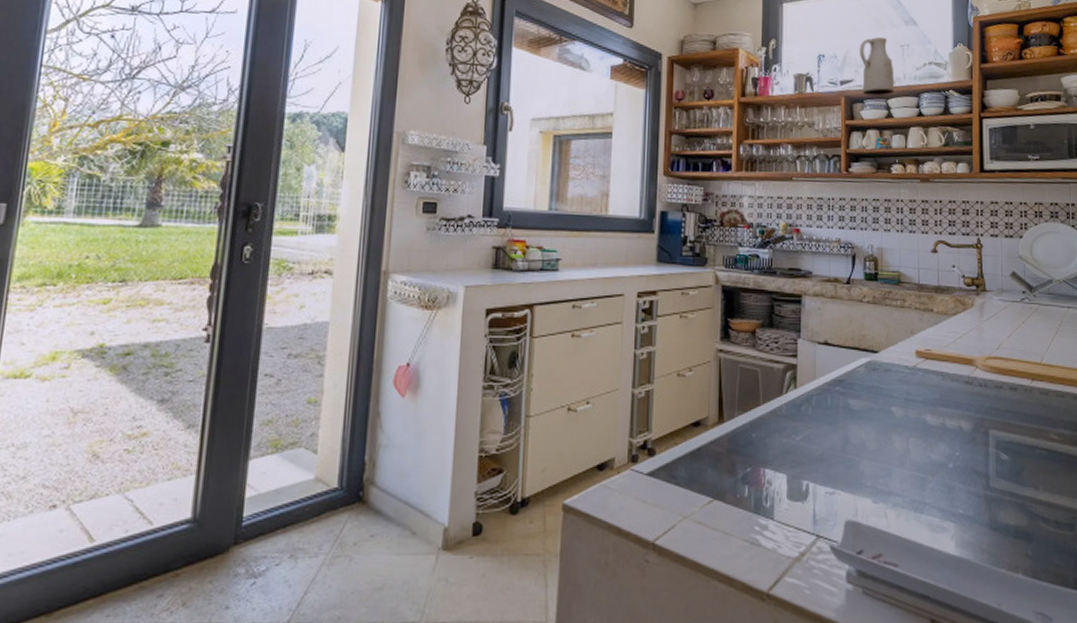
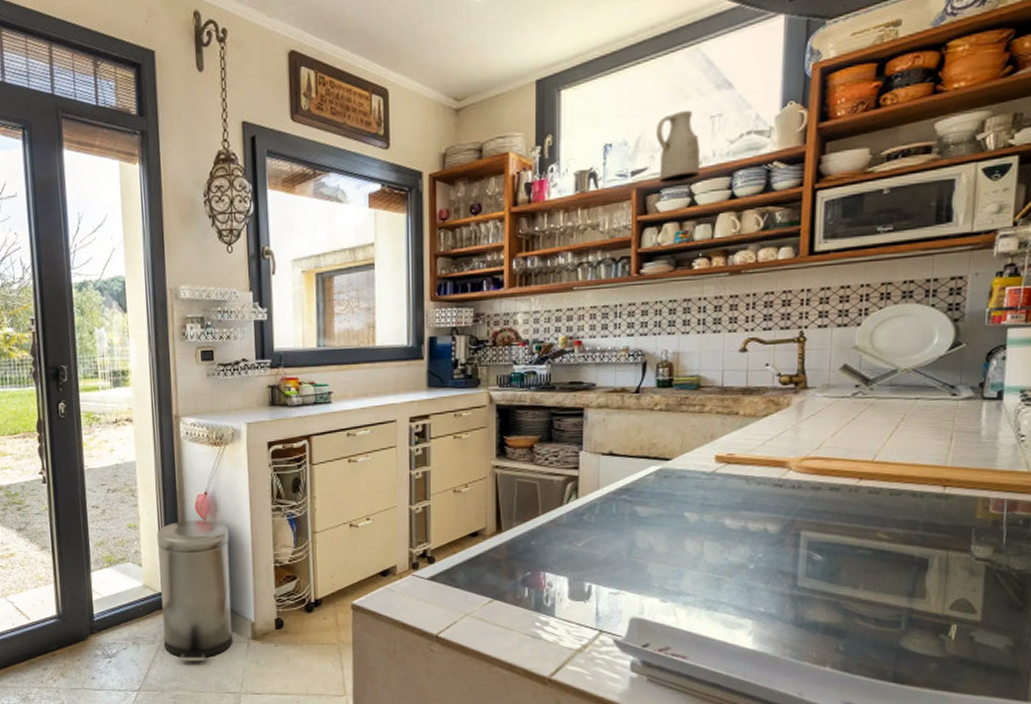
pedal bin: none [330,397,430,582] -> present [156,520,233,662]

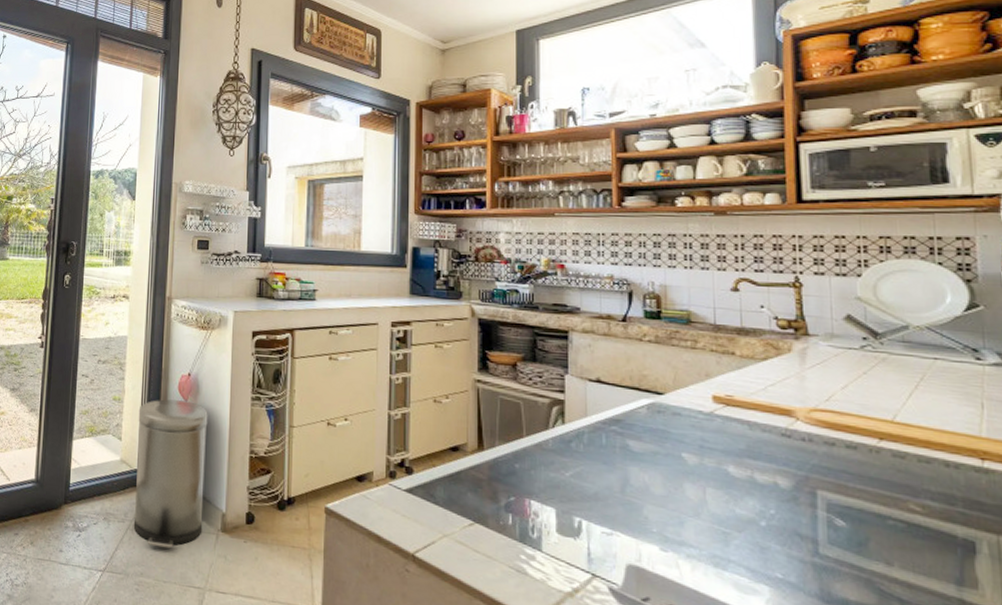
ceramic pitcher: present [656,110,701,184] -> none [632,63,678,126]

